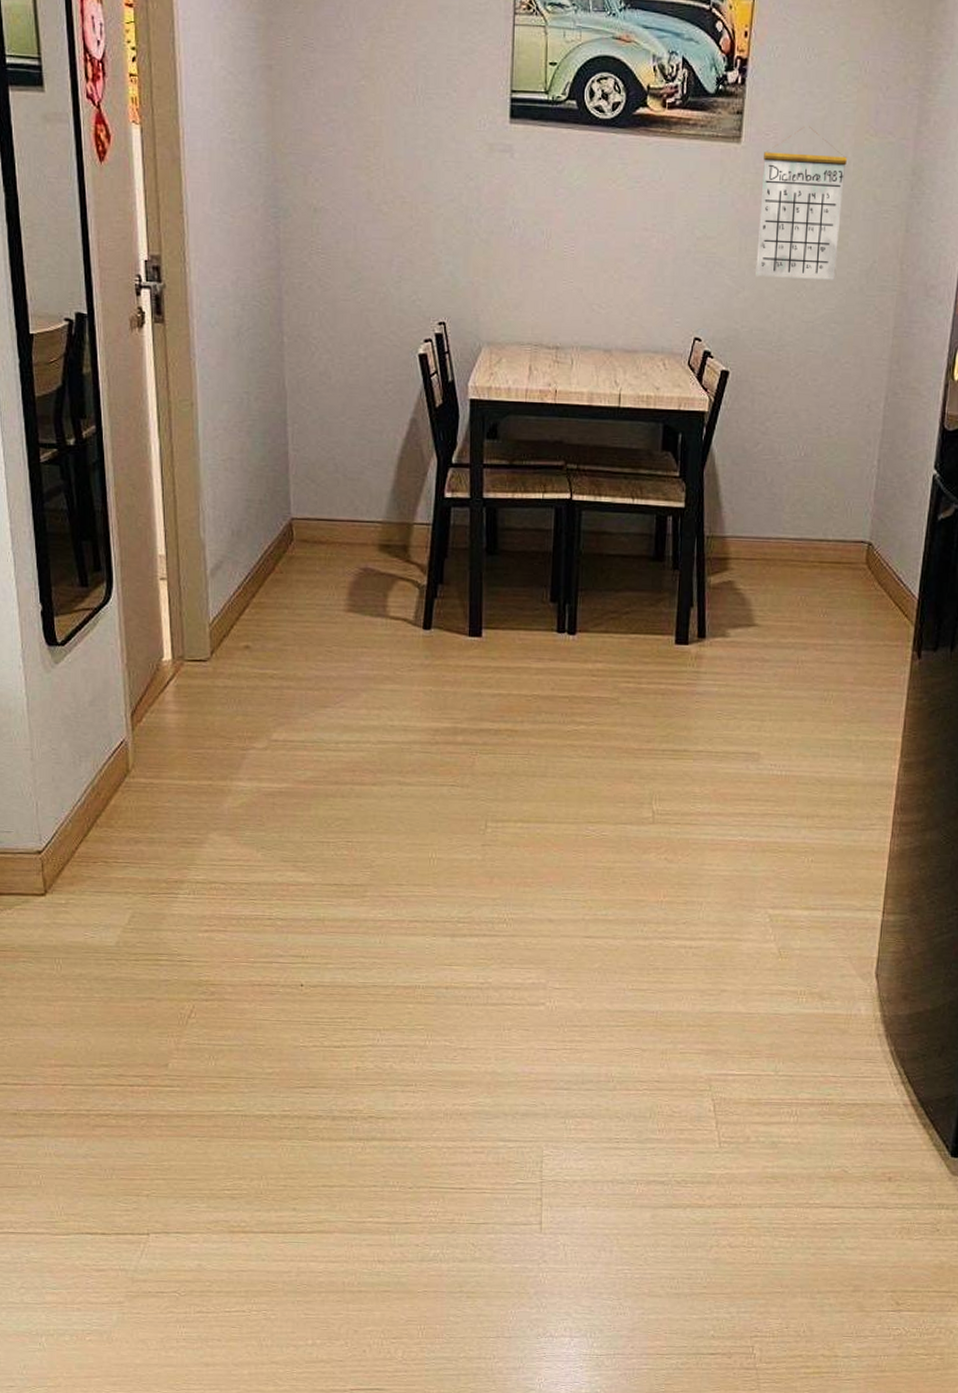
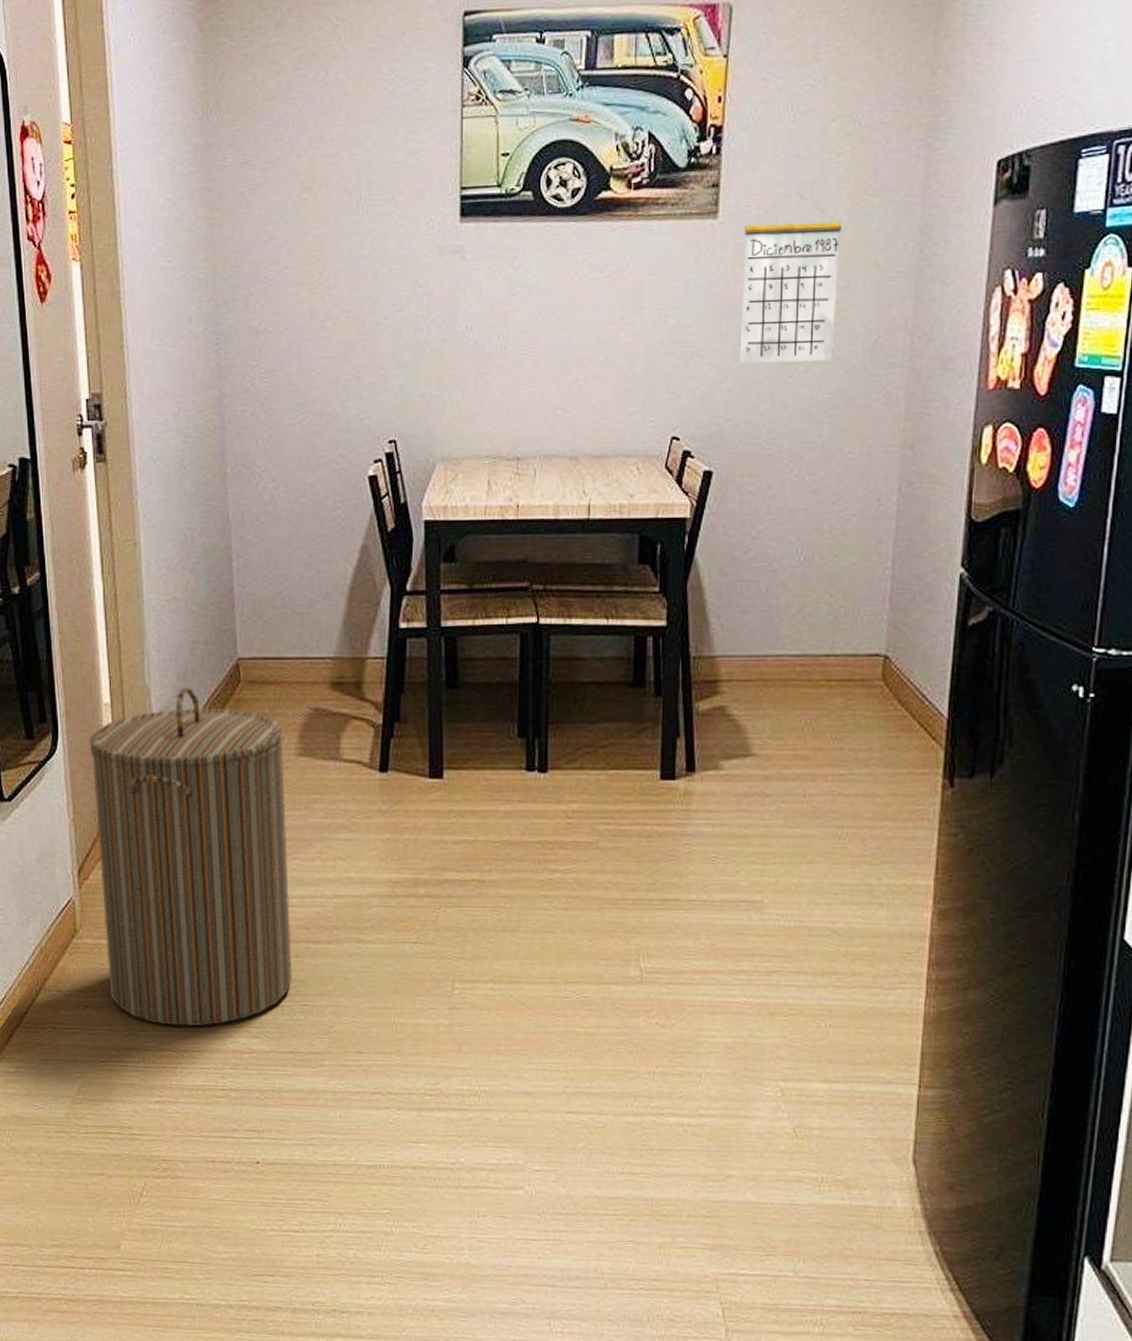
laundry hamper: none [144,542,337,861] -> present [89,686,292,1027]

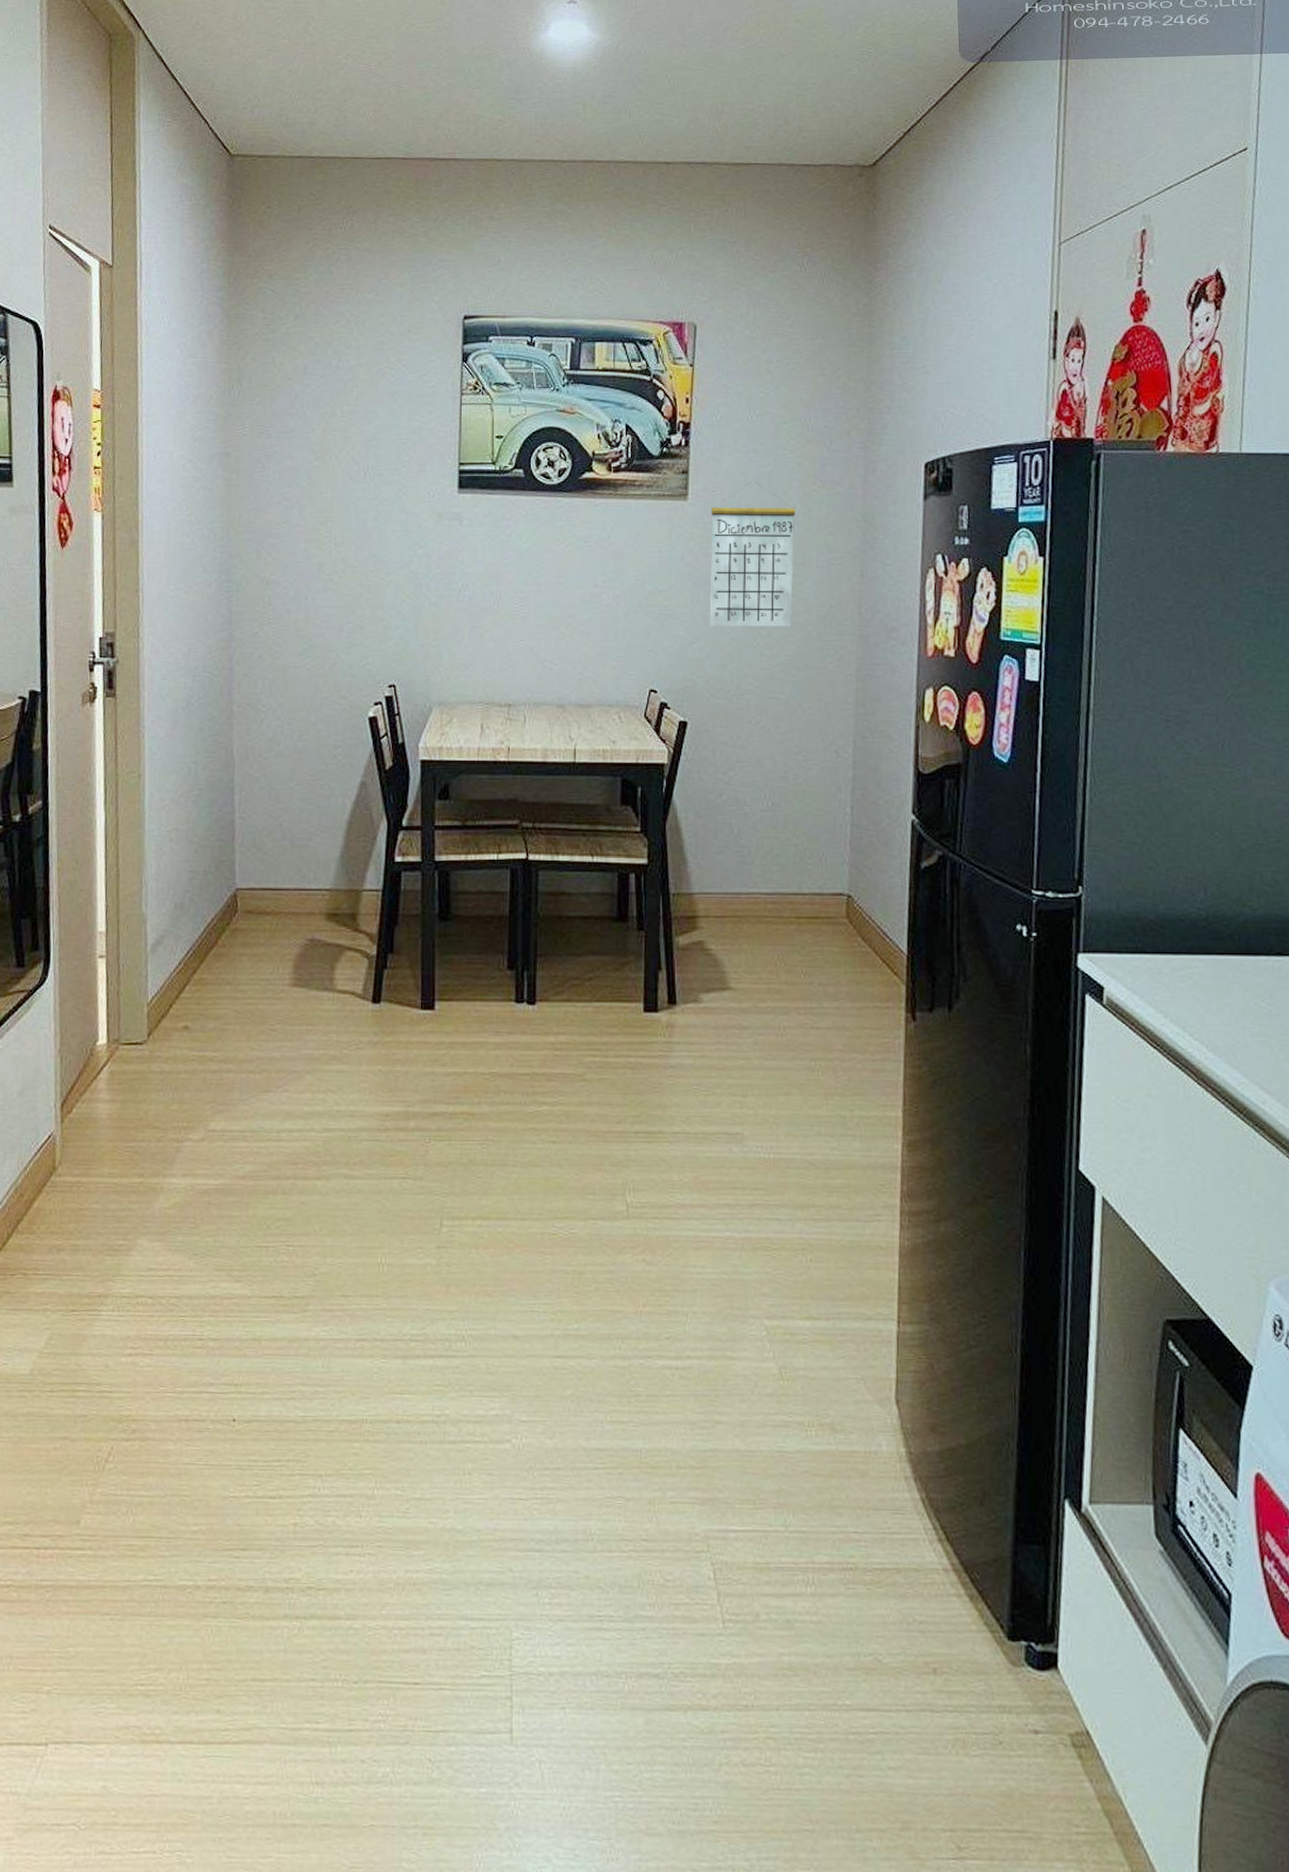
laundry hamper: present [89,686,292,1027] -> none [81,915,279,1271]

